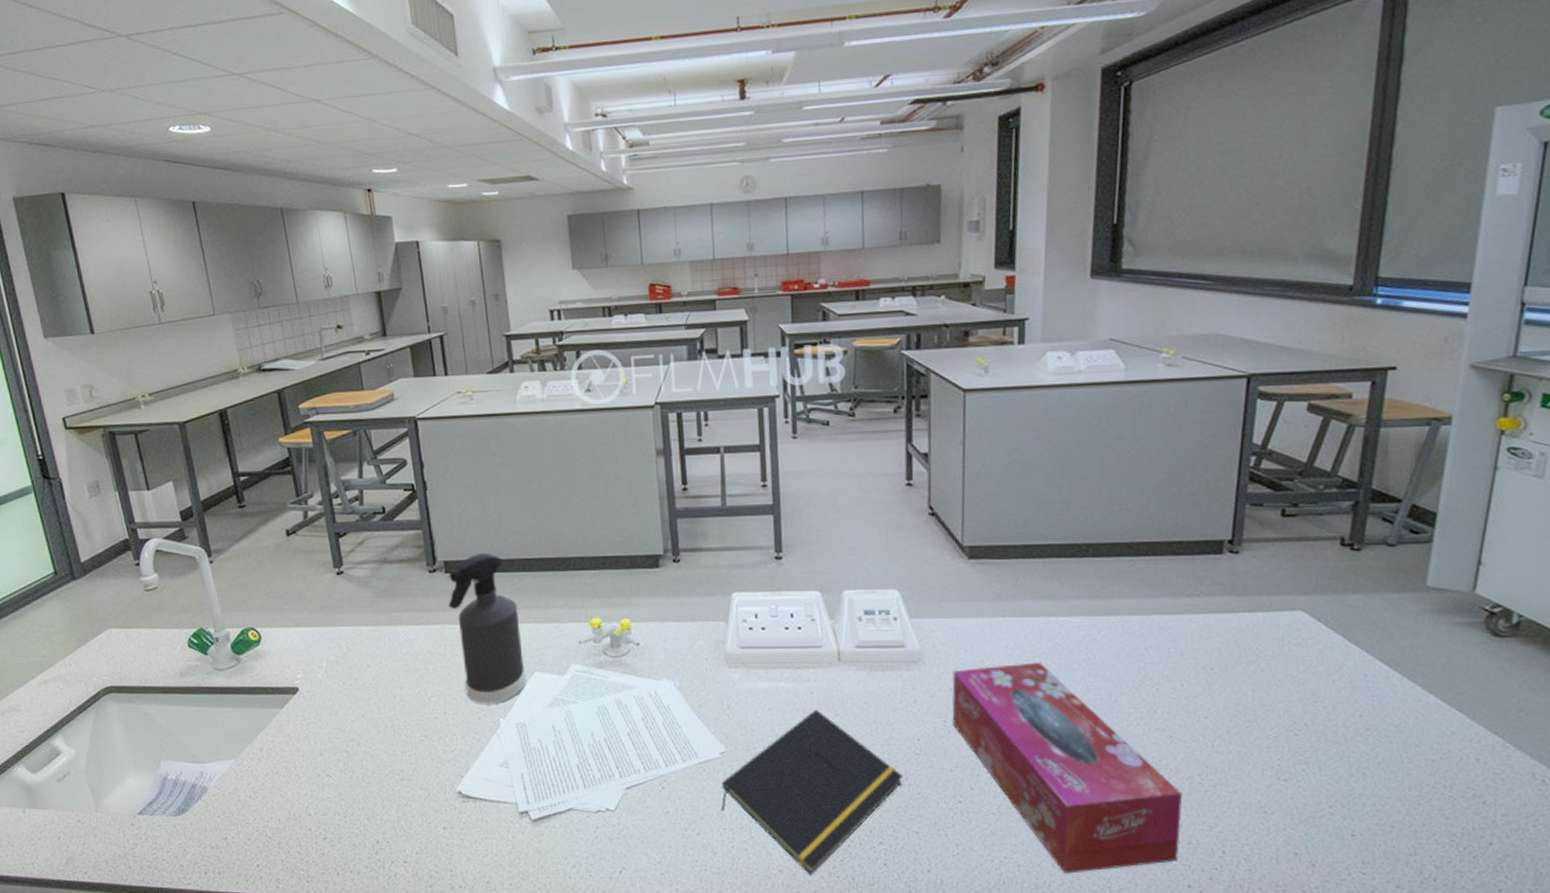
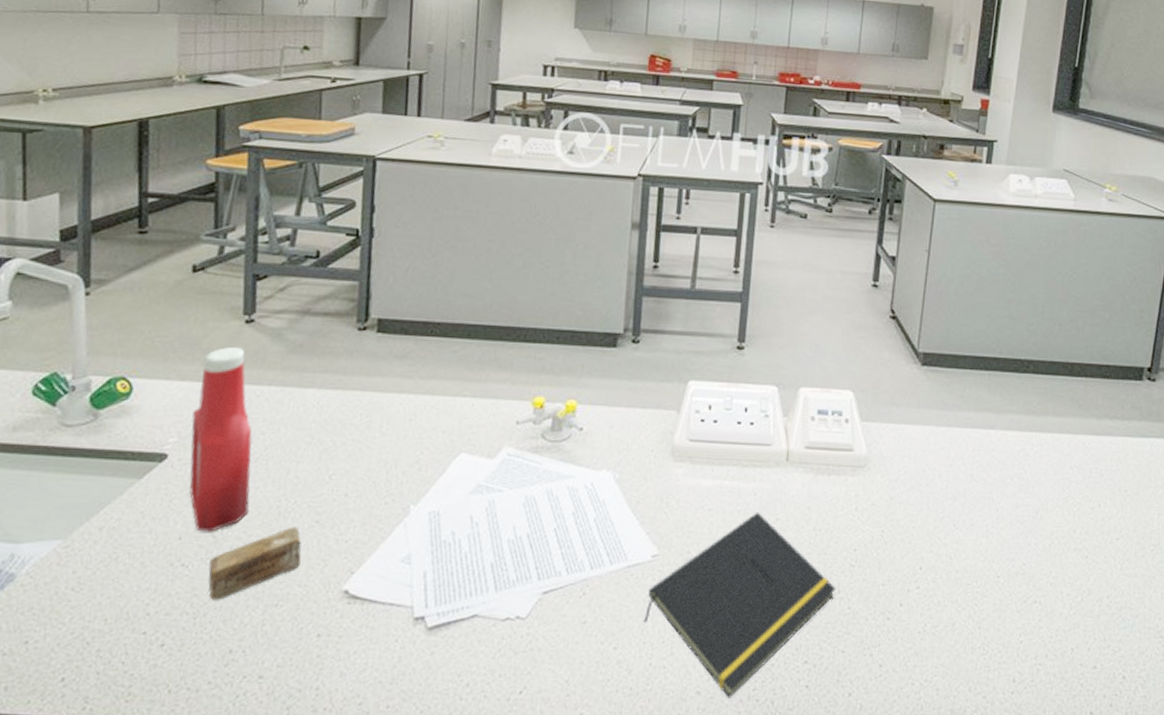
ketchup bottle: none [310,595,371,749] -> present [189,346,253,532]
soap bar: none [348,741,419,802] -> present [208,527,302,600]
spray bottle: present [448,552,526,704] -> none [373,313,455,487]
tissue box: present [952,662,1183,874] -> none [890,474,1092,699]

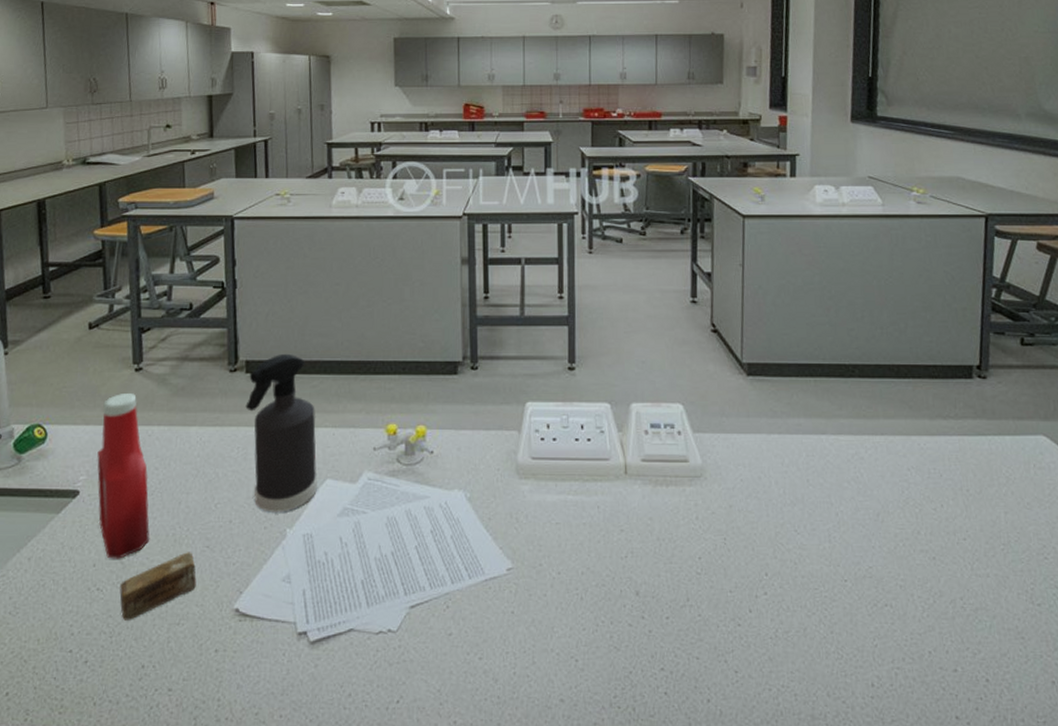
spray bottle: none [373,313,455,487] -> present [245,353,317,512]
notepad: present [643,512,836,698] -> none [504,524,684,706]

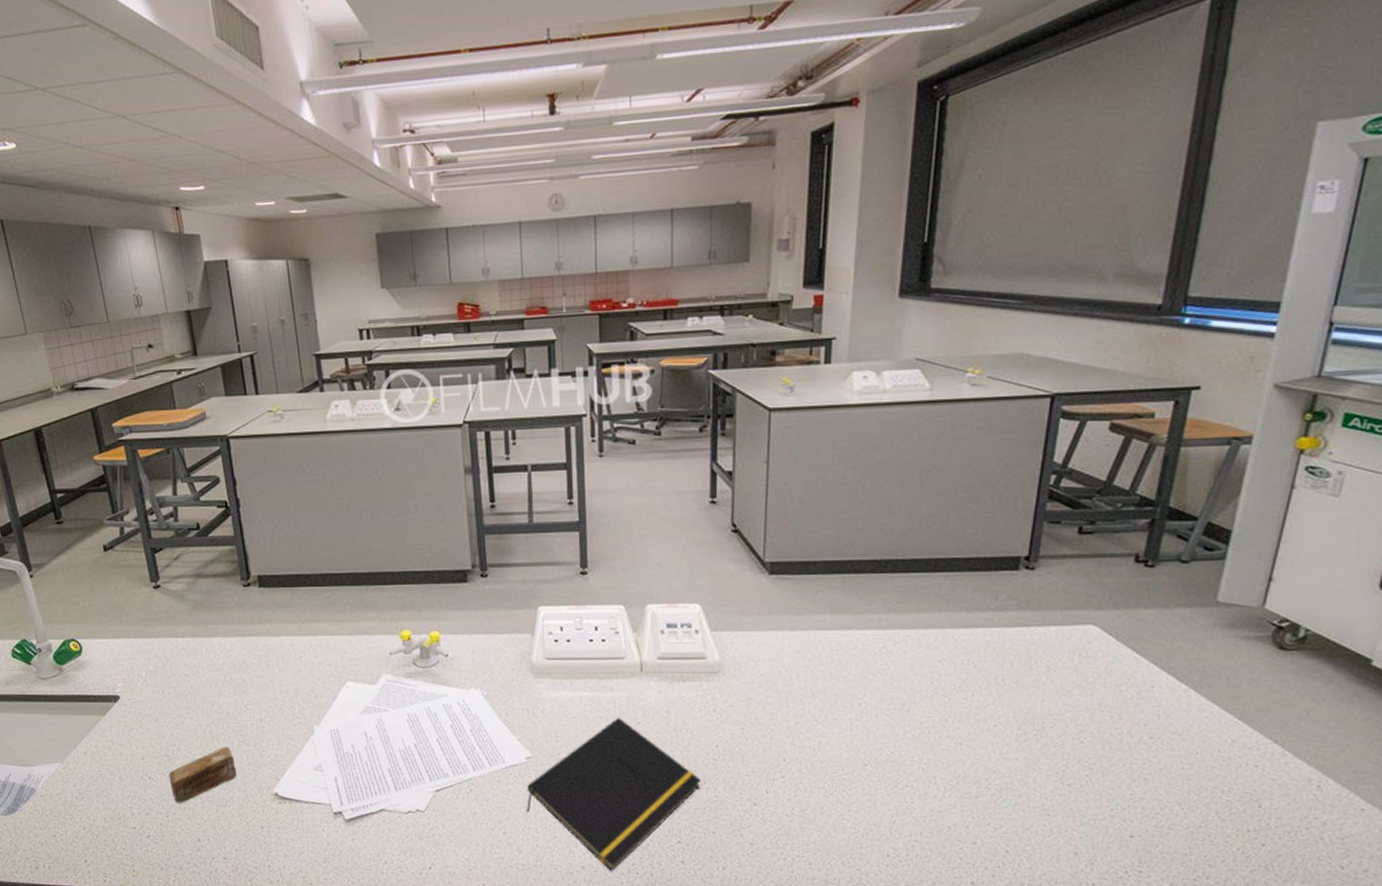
ketchup bottle: present [97,392,150,559] -> none [129,608,190,753]
spray bottle: present [245,353,317,512] -> none [262,567,339,712]
notepad: none [504,524,684,706] -> present [526,717,701,872]

